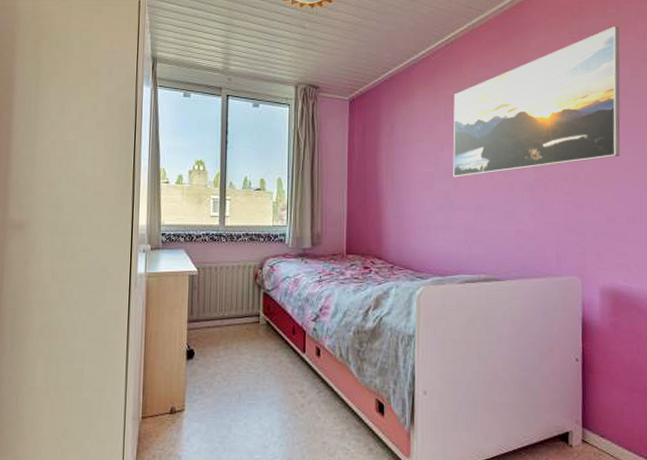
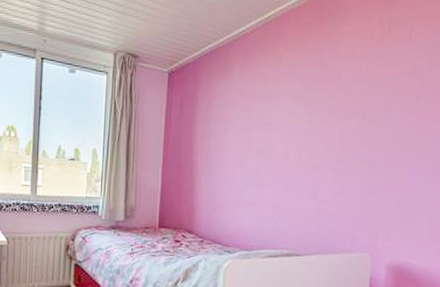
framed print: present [453,26,620,178] -> none [264,18,425,157]

